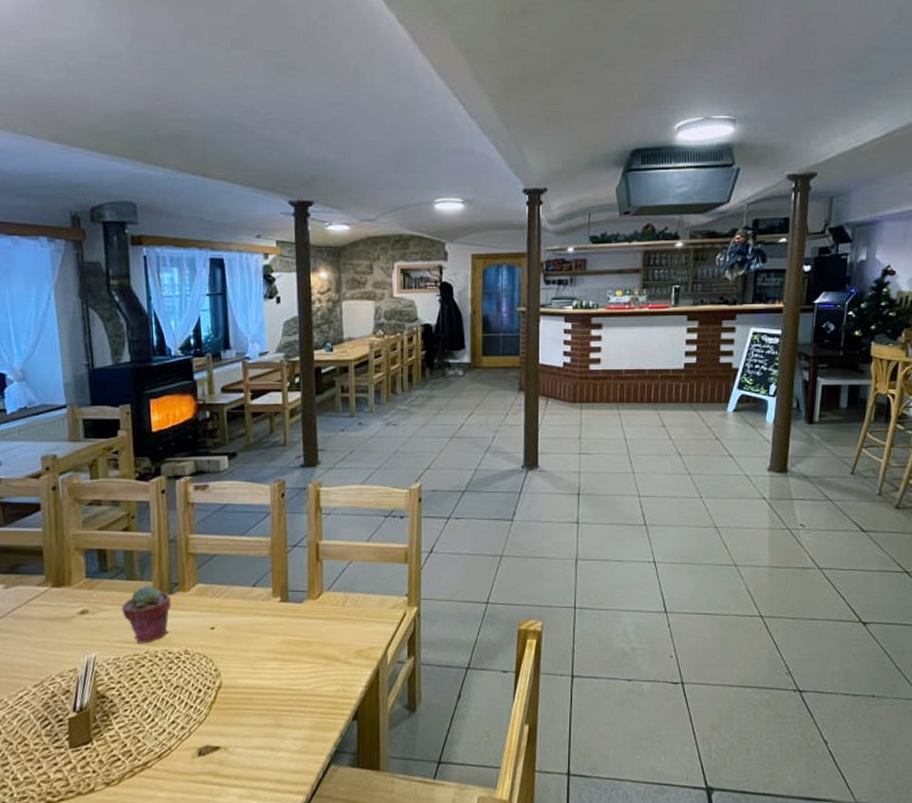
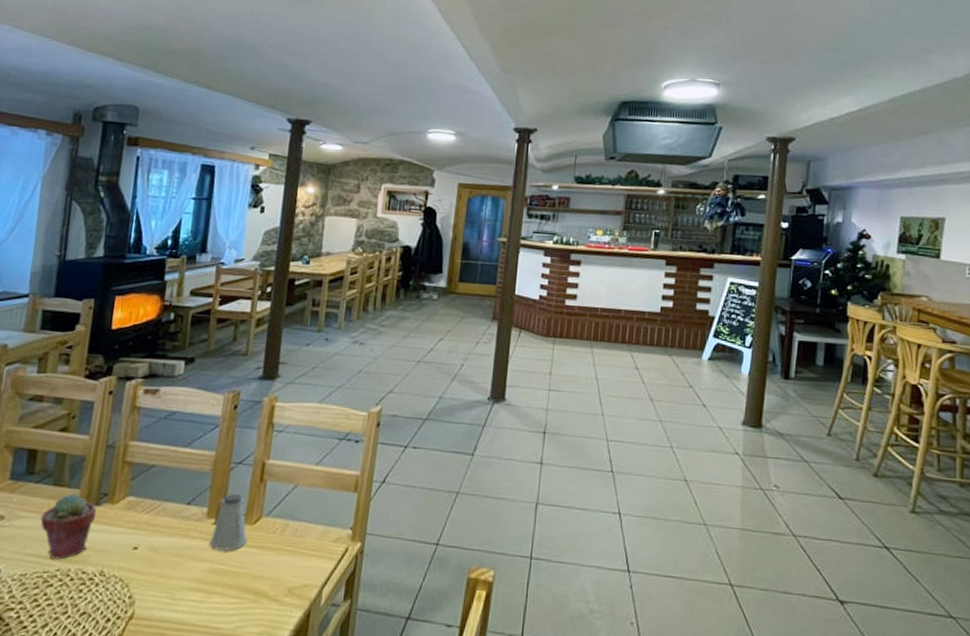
saltshaker: none [279,574,312,624] -> present [209,494,247,551]

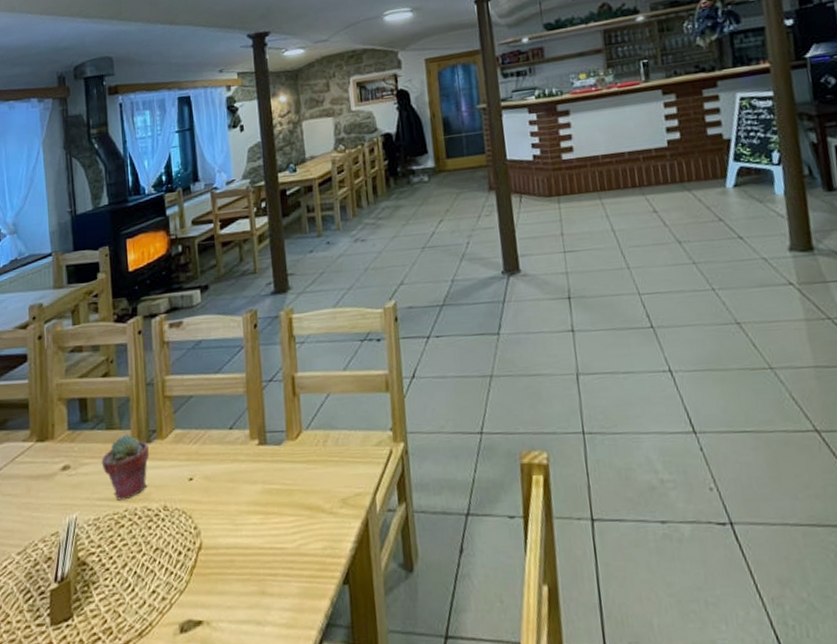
saltshaker: present [209,494,247,551] -> none [257,412,292,470]

